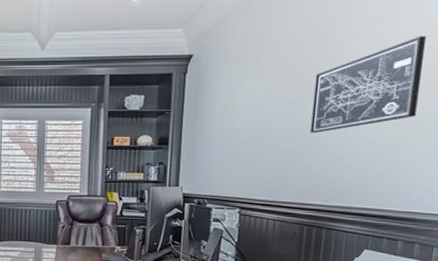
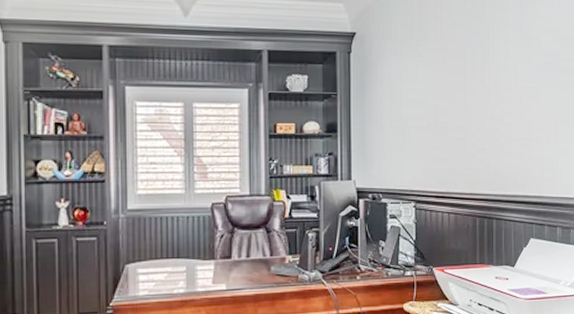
wall art: present [310,36,426,133] -> none [473,26,558,119]

